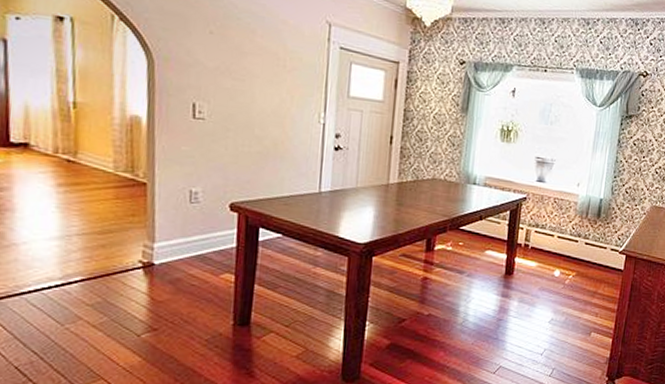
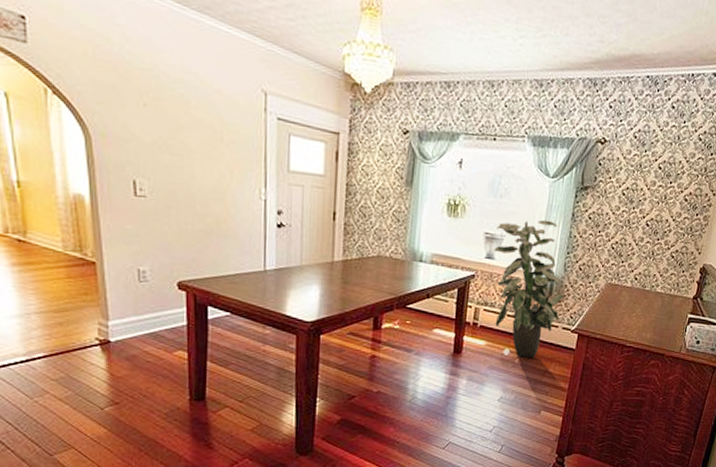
indoor plant: none [545,145,612,279] -> present [494,219,565,358]

